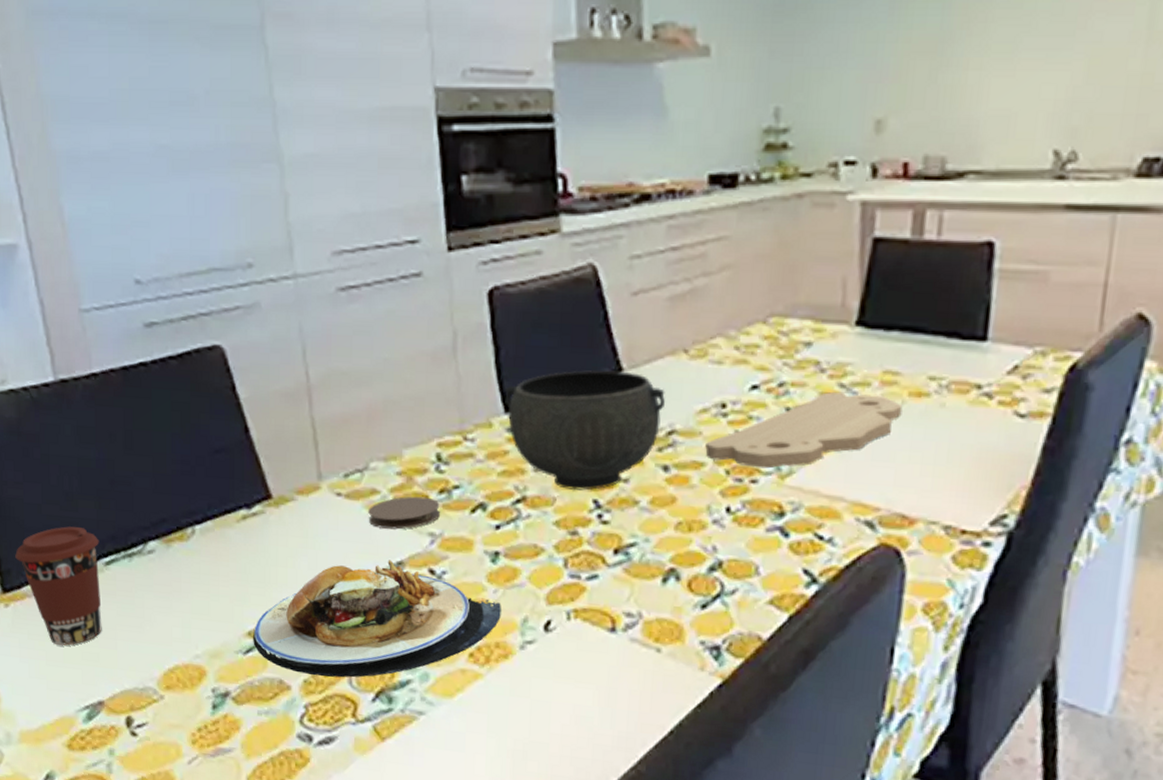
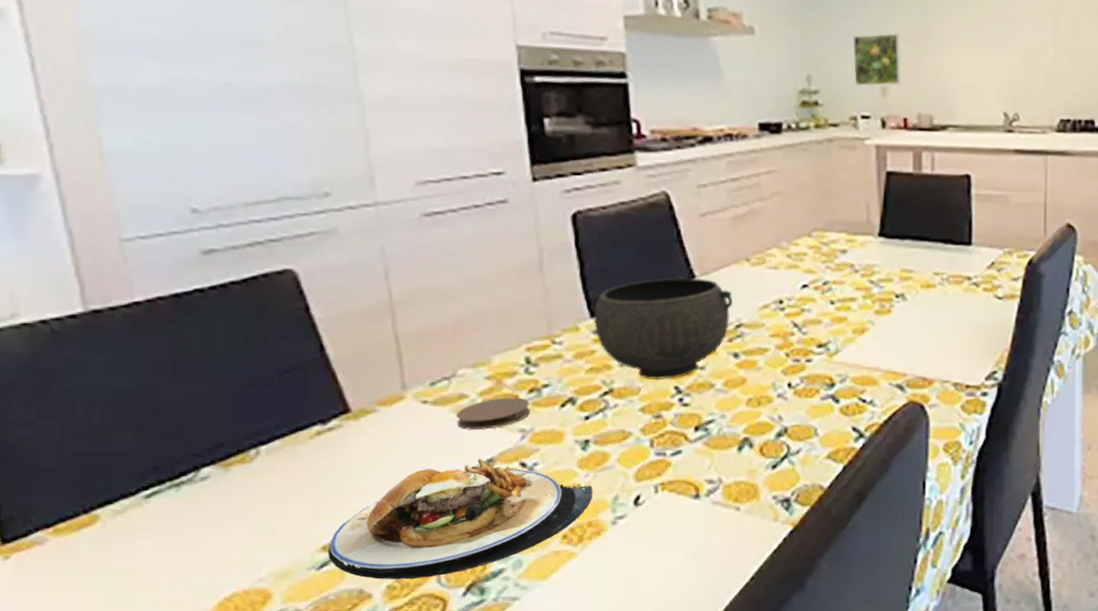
coffee cup: present [15,526,102,646] -> none [21,462,139,592]
cutting board: present [705,392,903,469] -> none [768,287,917,350]
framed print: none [838,42,907,121] -> present [853,33,901,87]

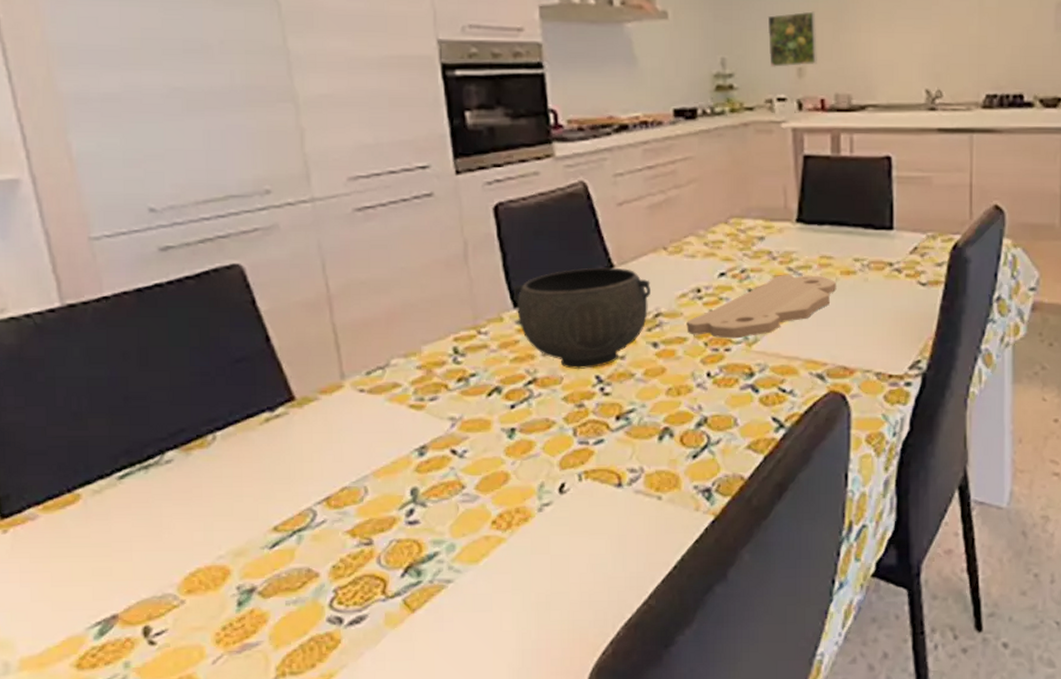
plate: present [328,458,593,580] -> none [279,445,519,561]
coaster: present [456,397,530,430] -> none [391,386,459,418]
cutting board: none [768,287,917,350] -> present [686,275,837,339]

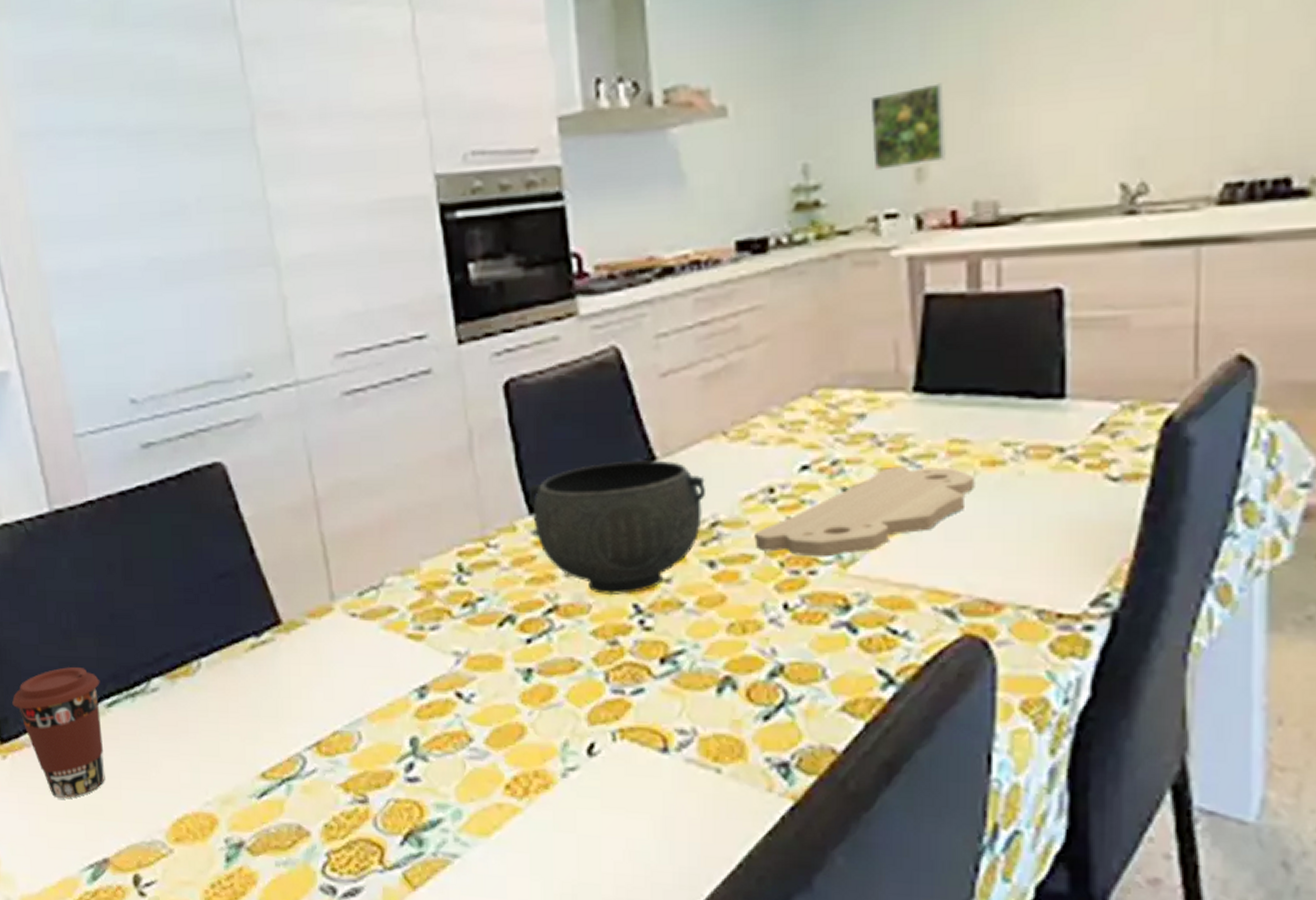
coffee cup: none [15,445,116,564] -> present [12,667,105,798]

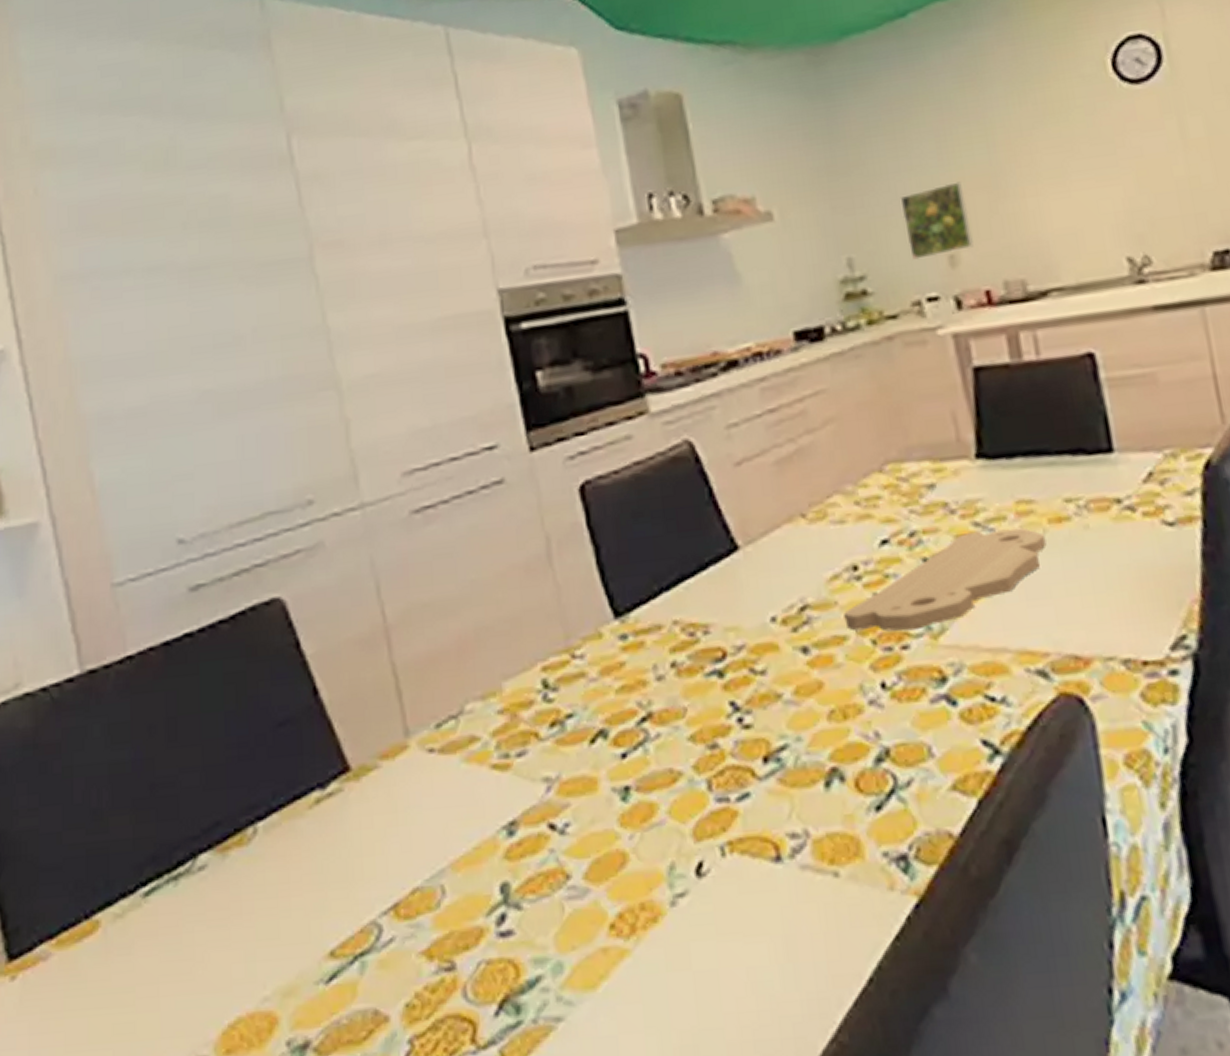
coffee cup: present [12,667,105,798] -> none [26,852,140,1020]
bowl: present [528,460,705,596] -> none [611,548,791,696]

